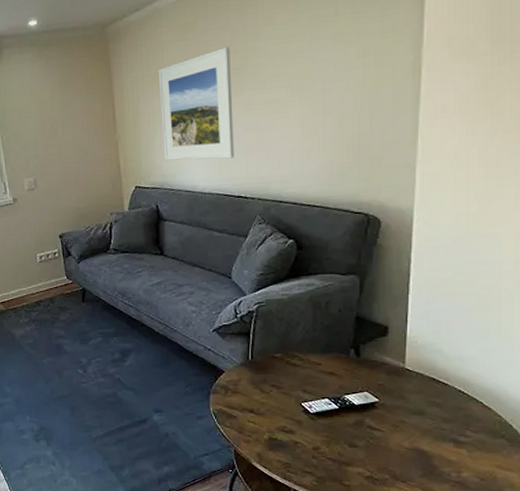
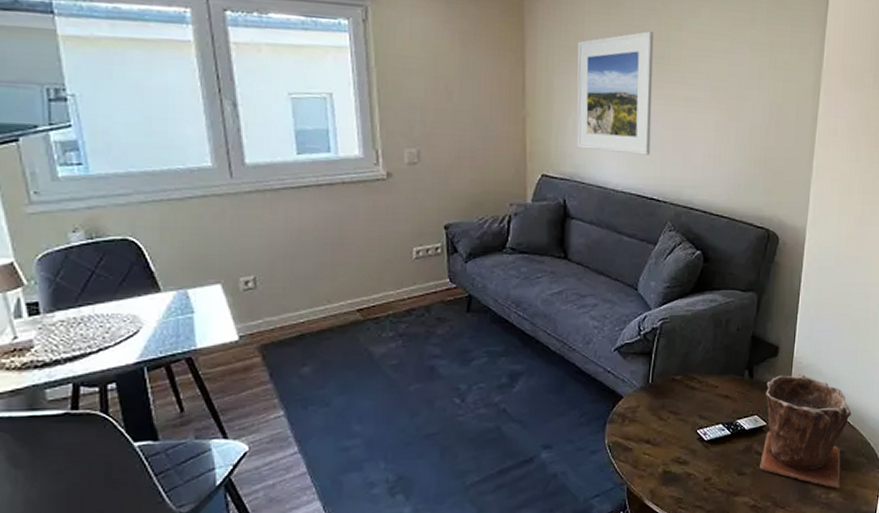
plant pot: none [374,354,484,469] -> present [760,374,851,489]

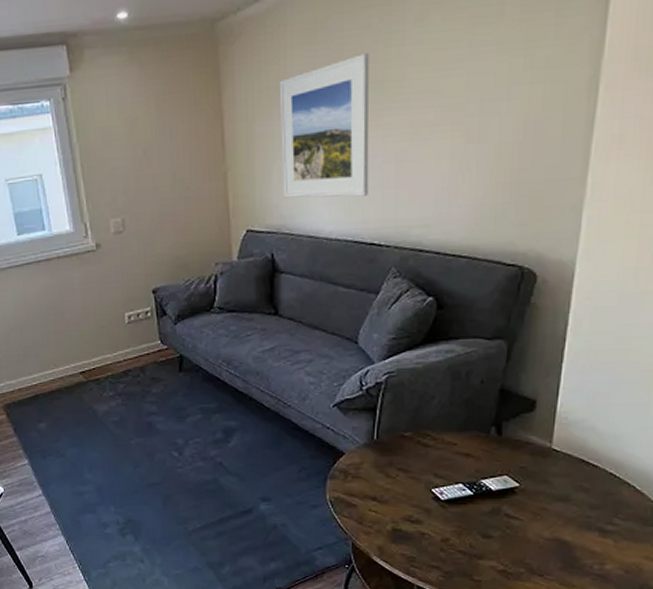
plant pot: present [760,374,851,489] -> none [511,431,638,560]

